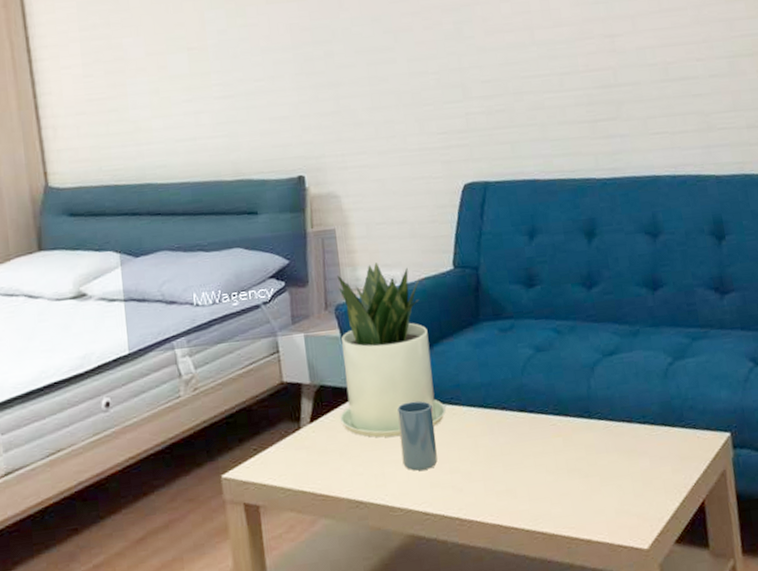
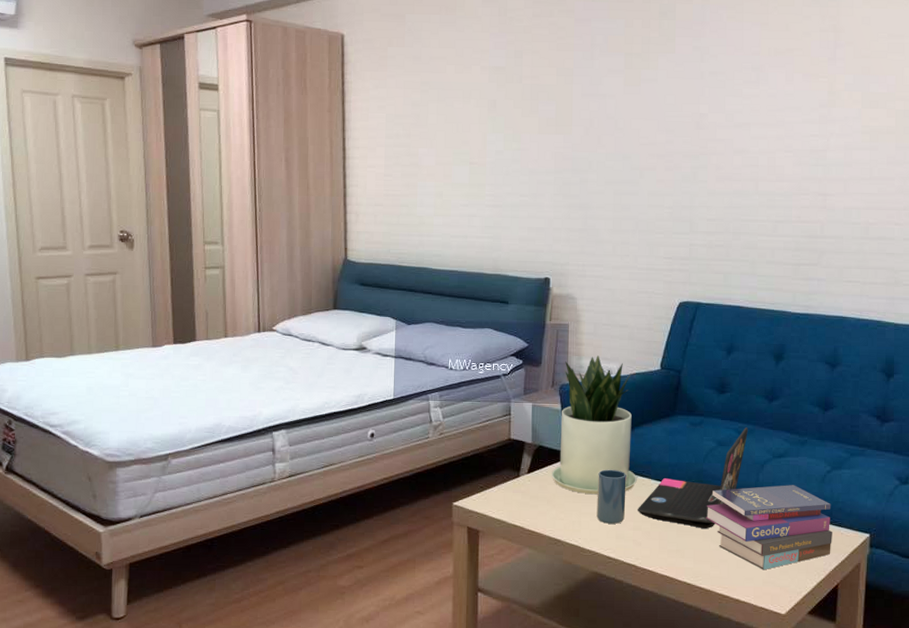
laptop: none [452,324,569,458] -> present [638,427,748,528]
books: none [533,386,690,498] -> present [706,485,832,570]

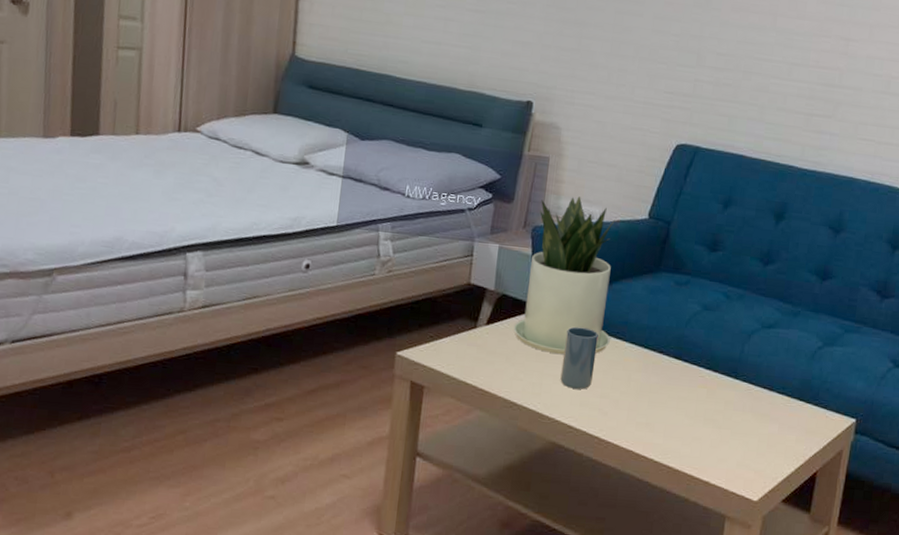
laptop: present [638,427,748,528] -> none [607,291,738,401]
books: present [706,485,832,570] -> none [682,358,819,452]

